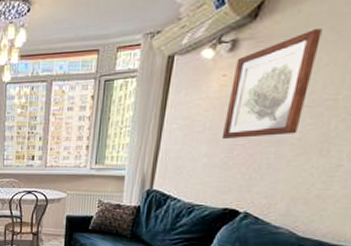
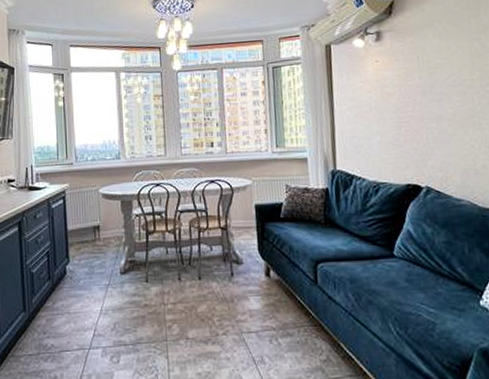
wall art: present [221,29,323,139] -> none [384,23,450,117]

